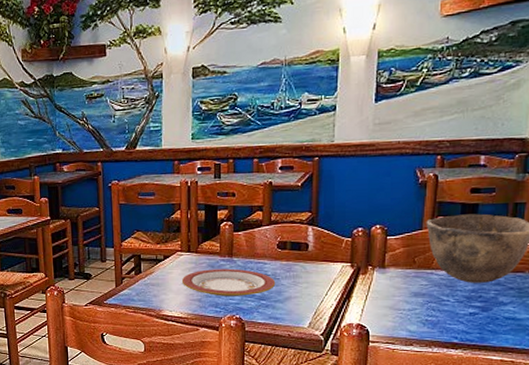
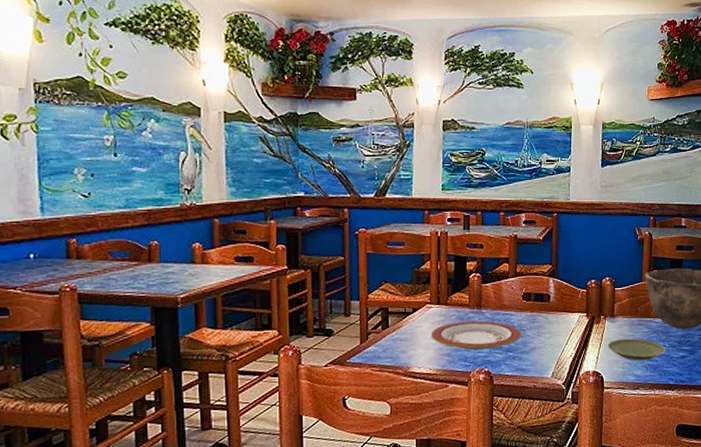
plate: none [375,291,450,316] -> present [608,338,666,361]

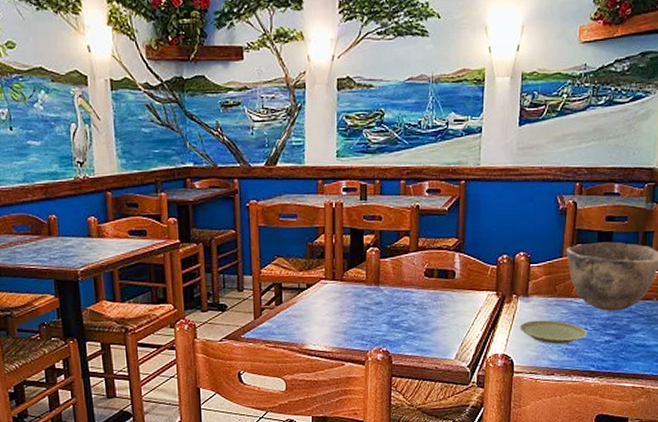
plate: present [430,320,522,350] -> none [326,298,423,328]

